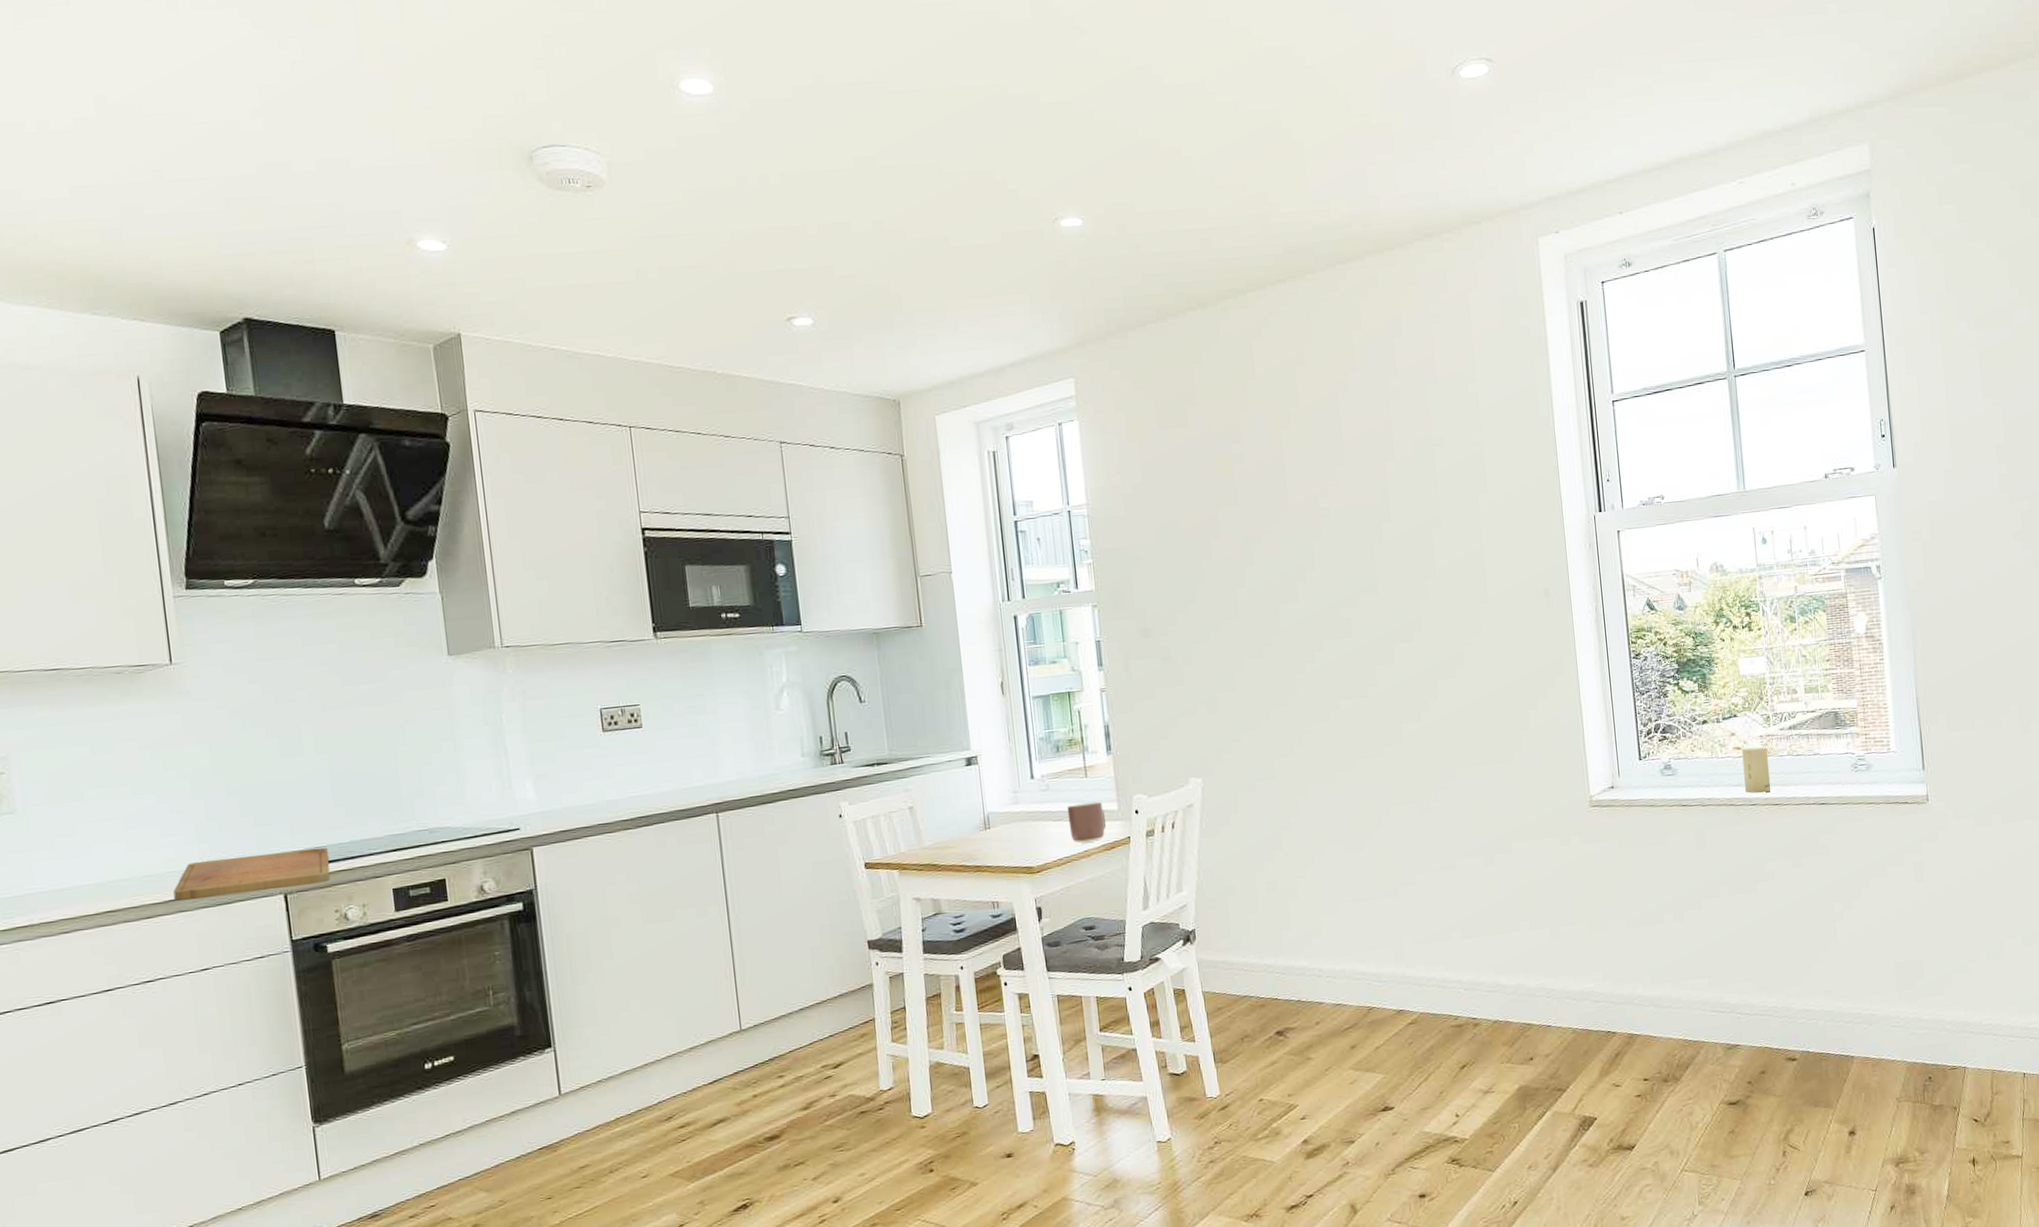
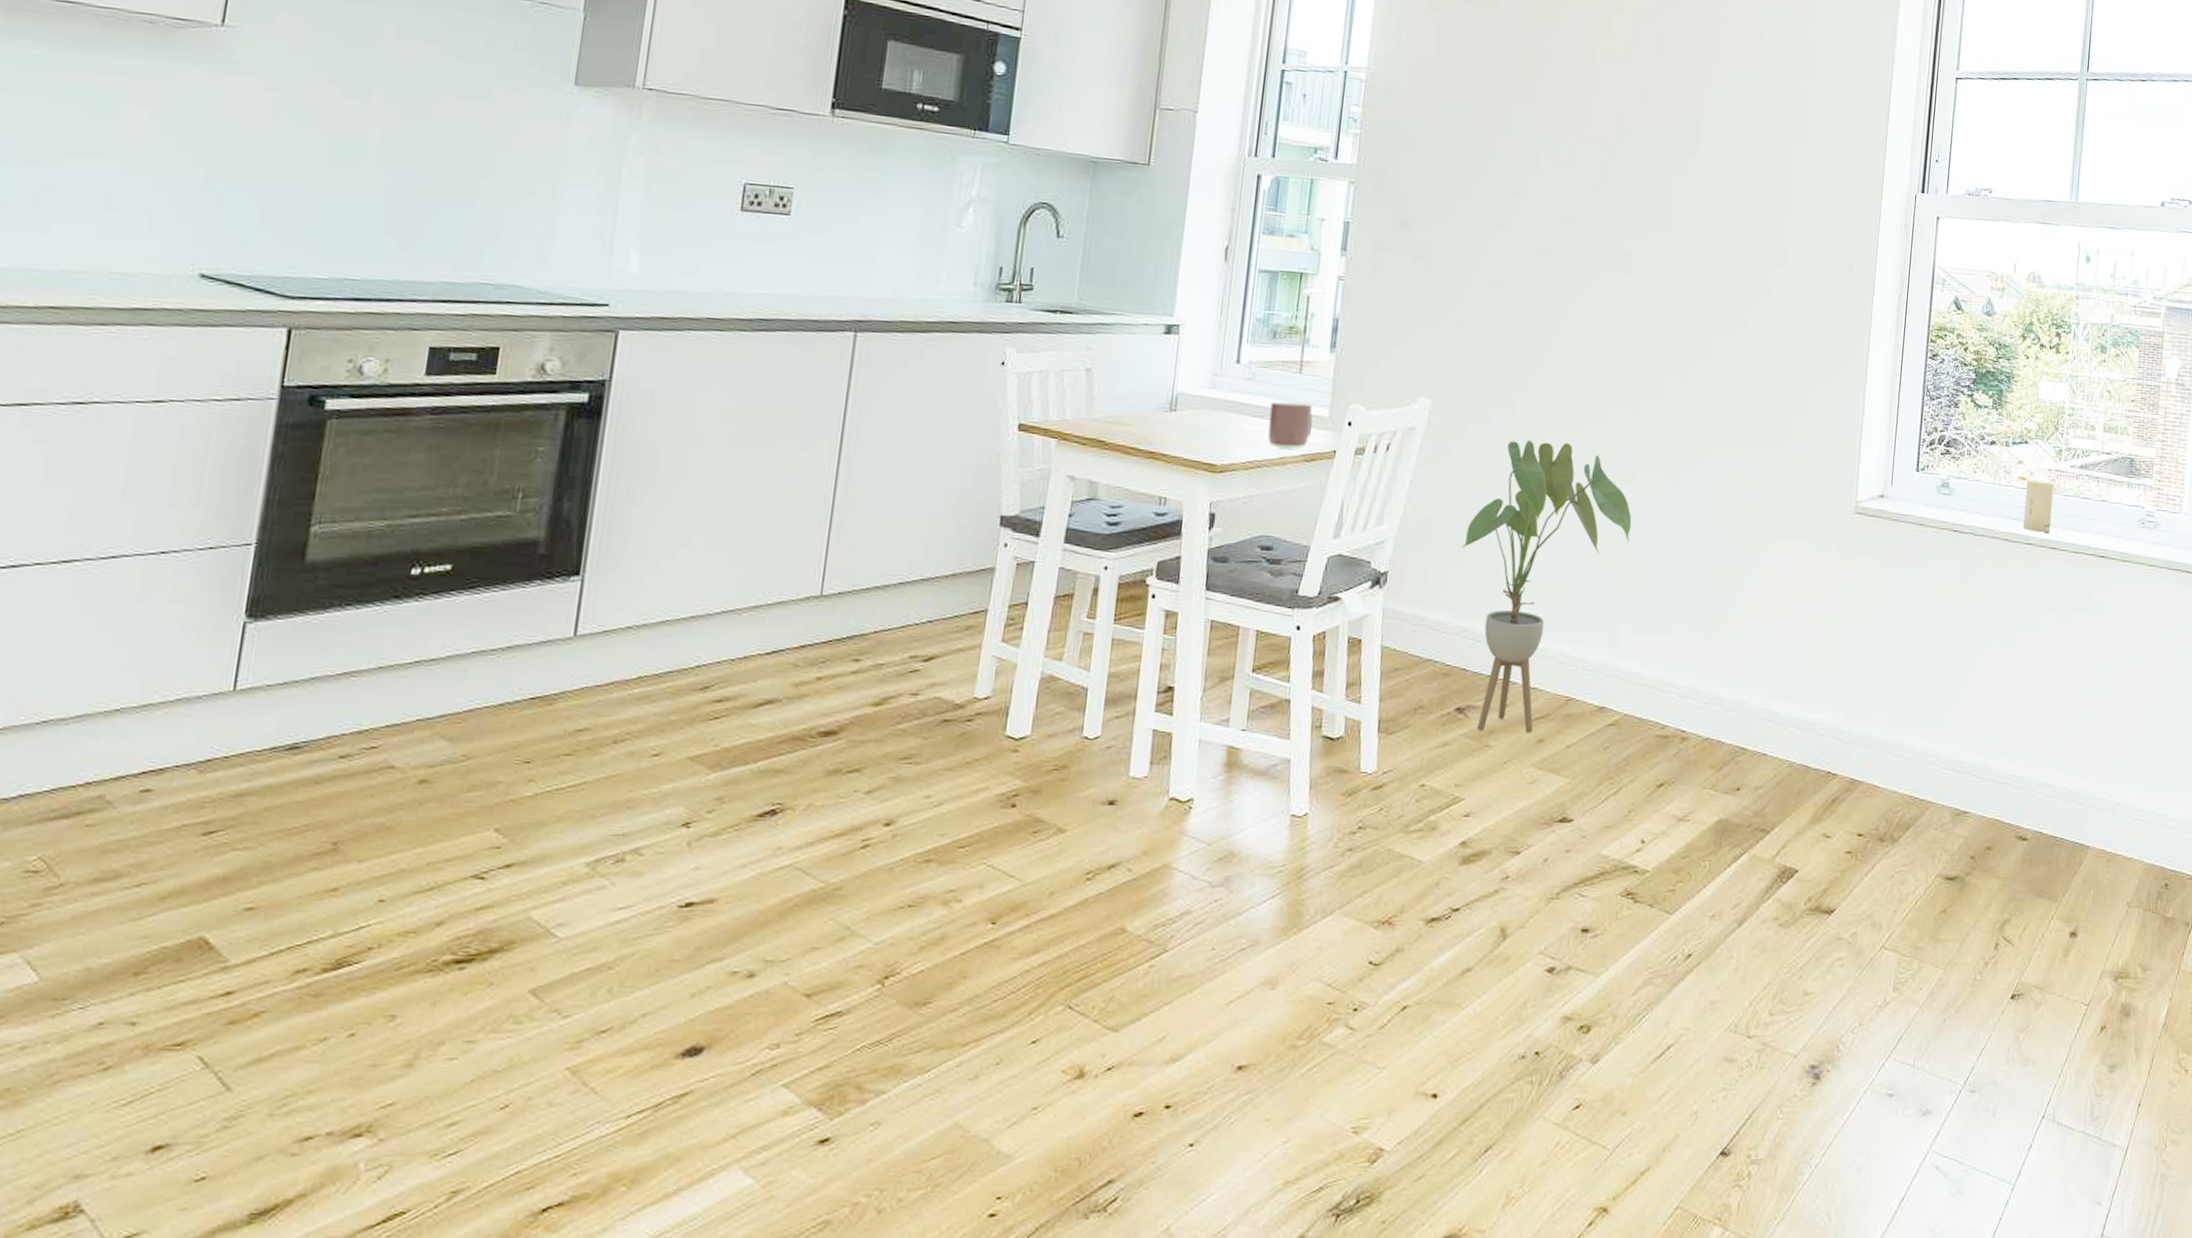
cutting board: present [173,847,331,902] -> none [143,268,361,324]
house plant: none [1253,792,1396,1047] -> present [1462,440,1632,734]

